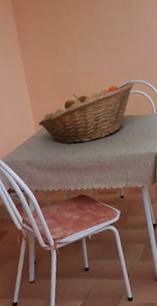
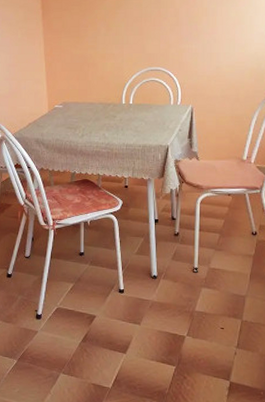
fruit basket: present [38,82,134,144] -> none [52,69,153,127]

